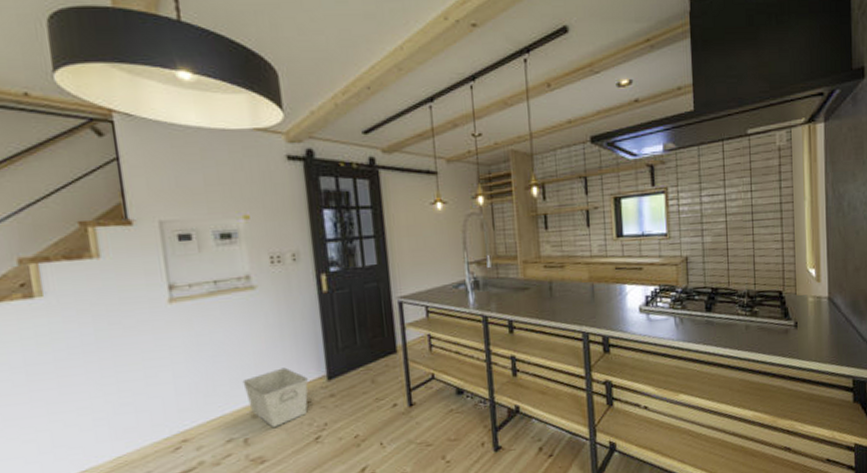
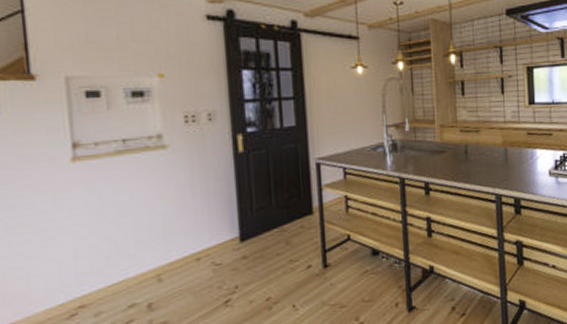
storage bin: present [242,367,308,427] -> none [149,229,220,291]

